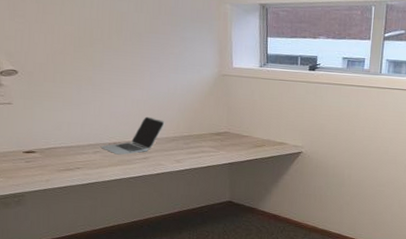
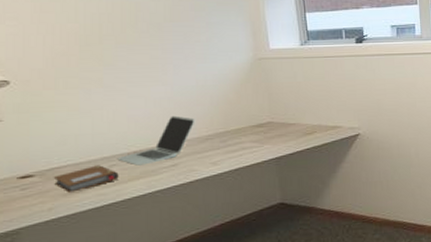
notebook: none [50,150,101,170] -> present [53,165,119,193]

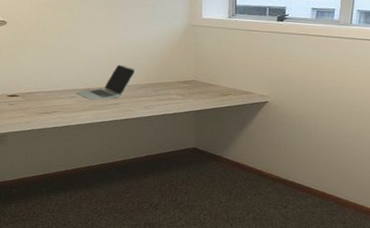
notebook: present [53,165,119,193] -> none [31,95,76,113]

